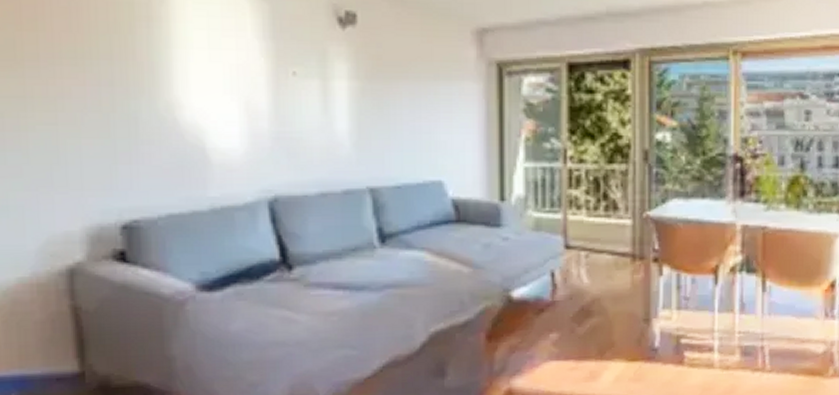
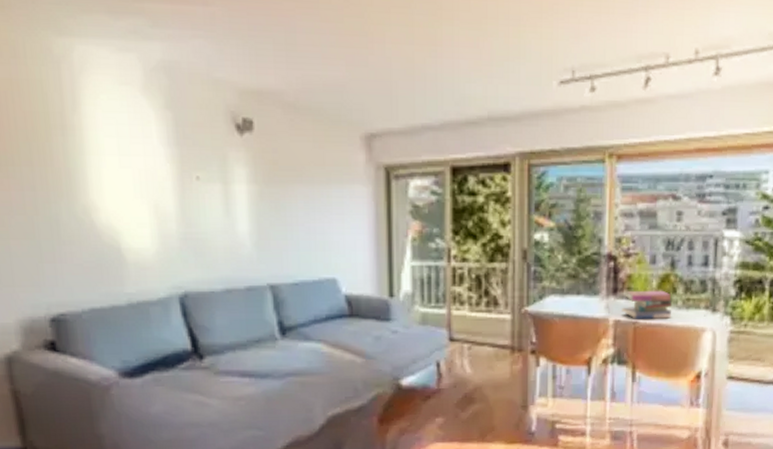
books: none [749,193,803,224] -> present [621,290,673,319]

